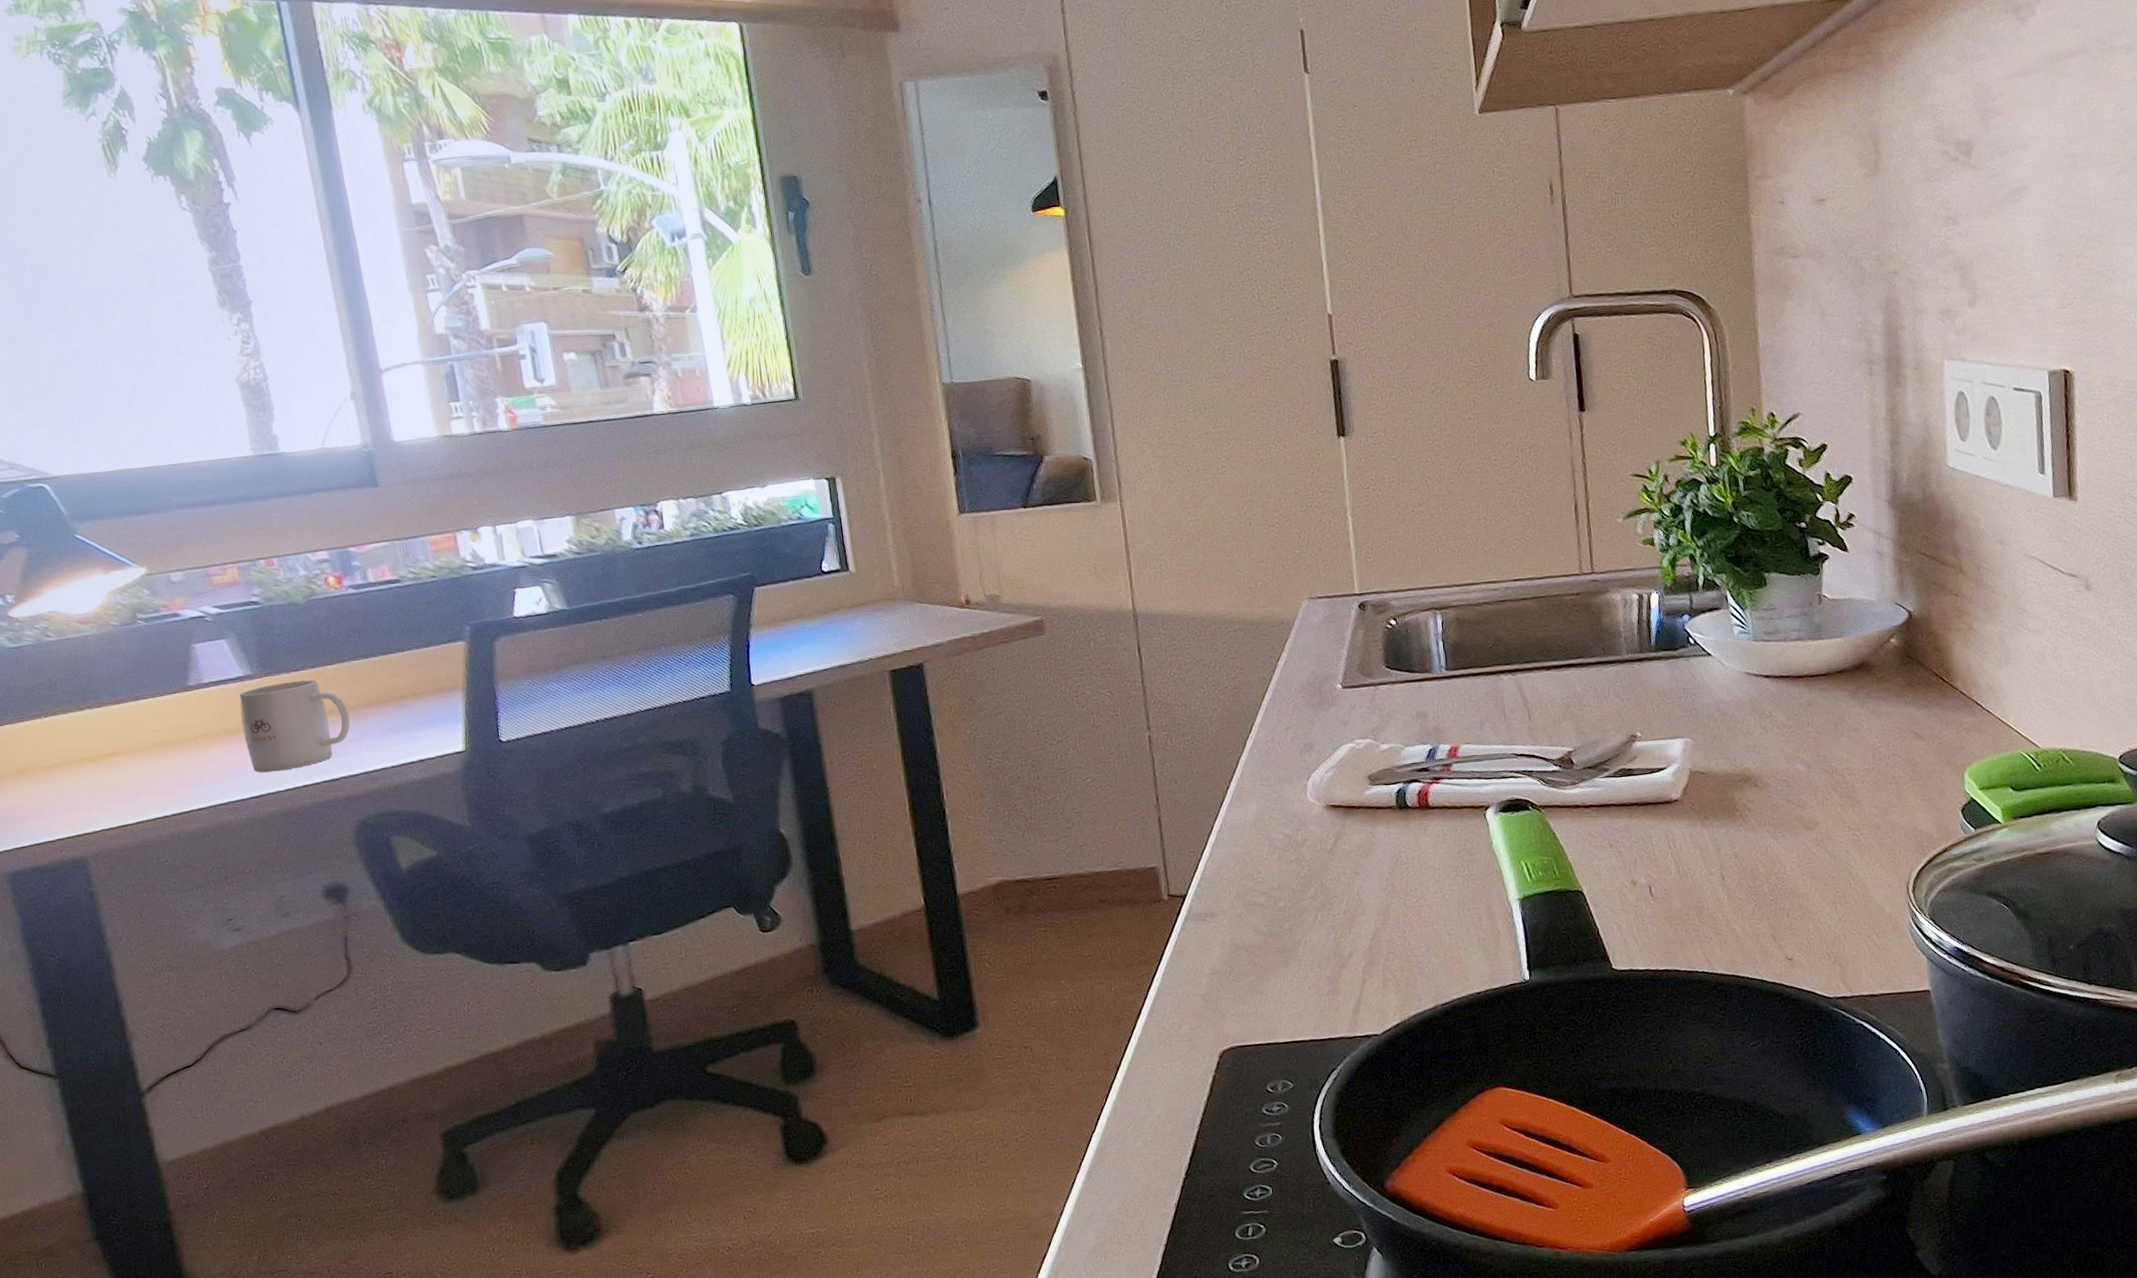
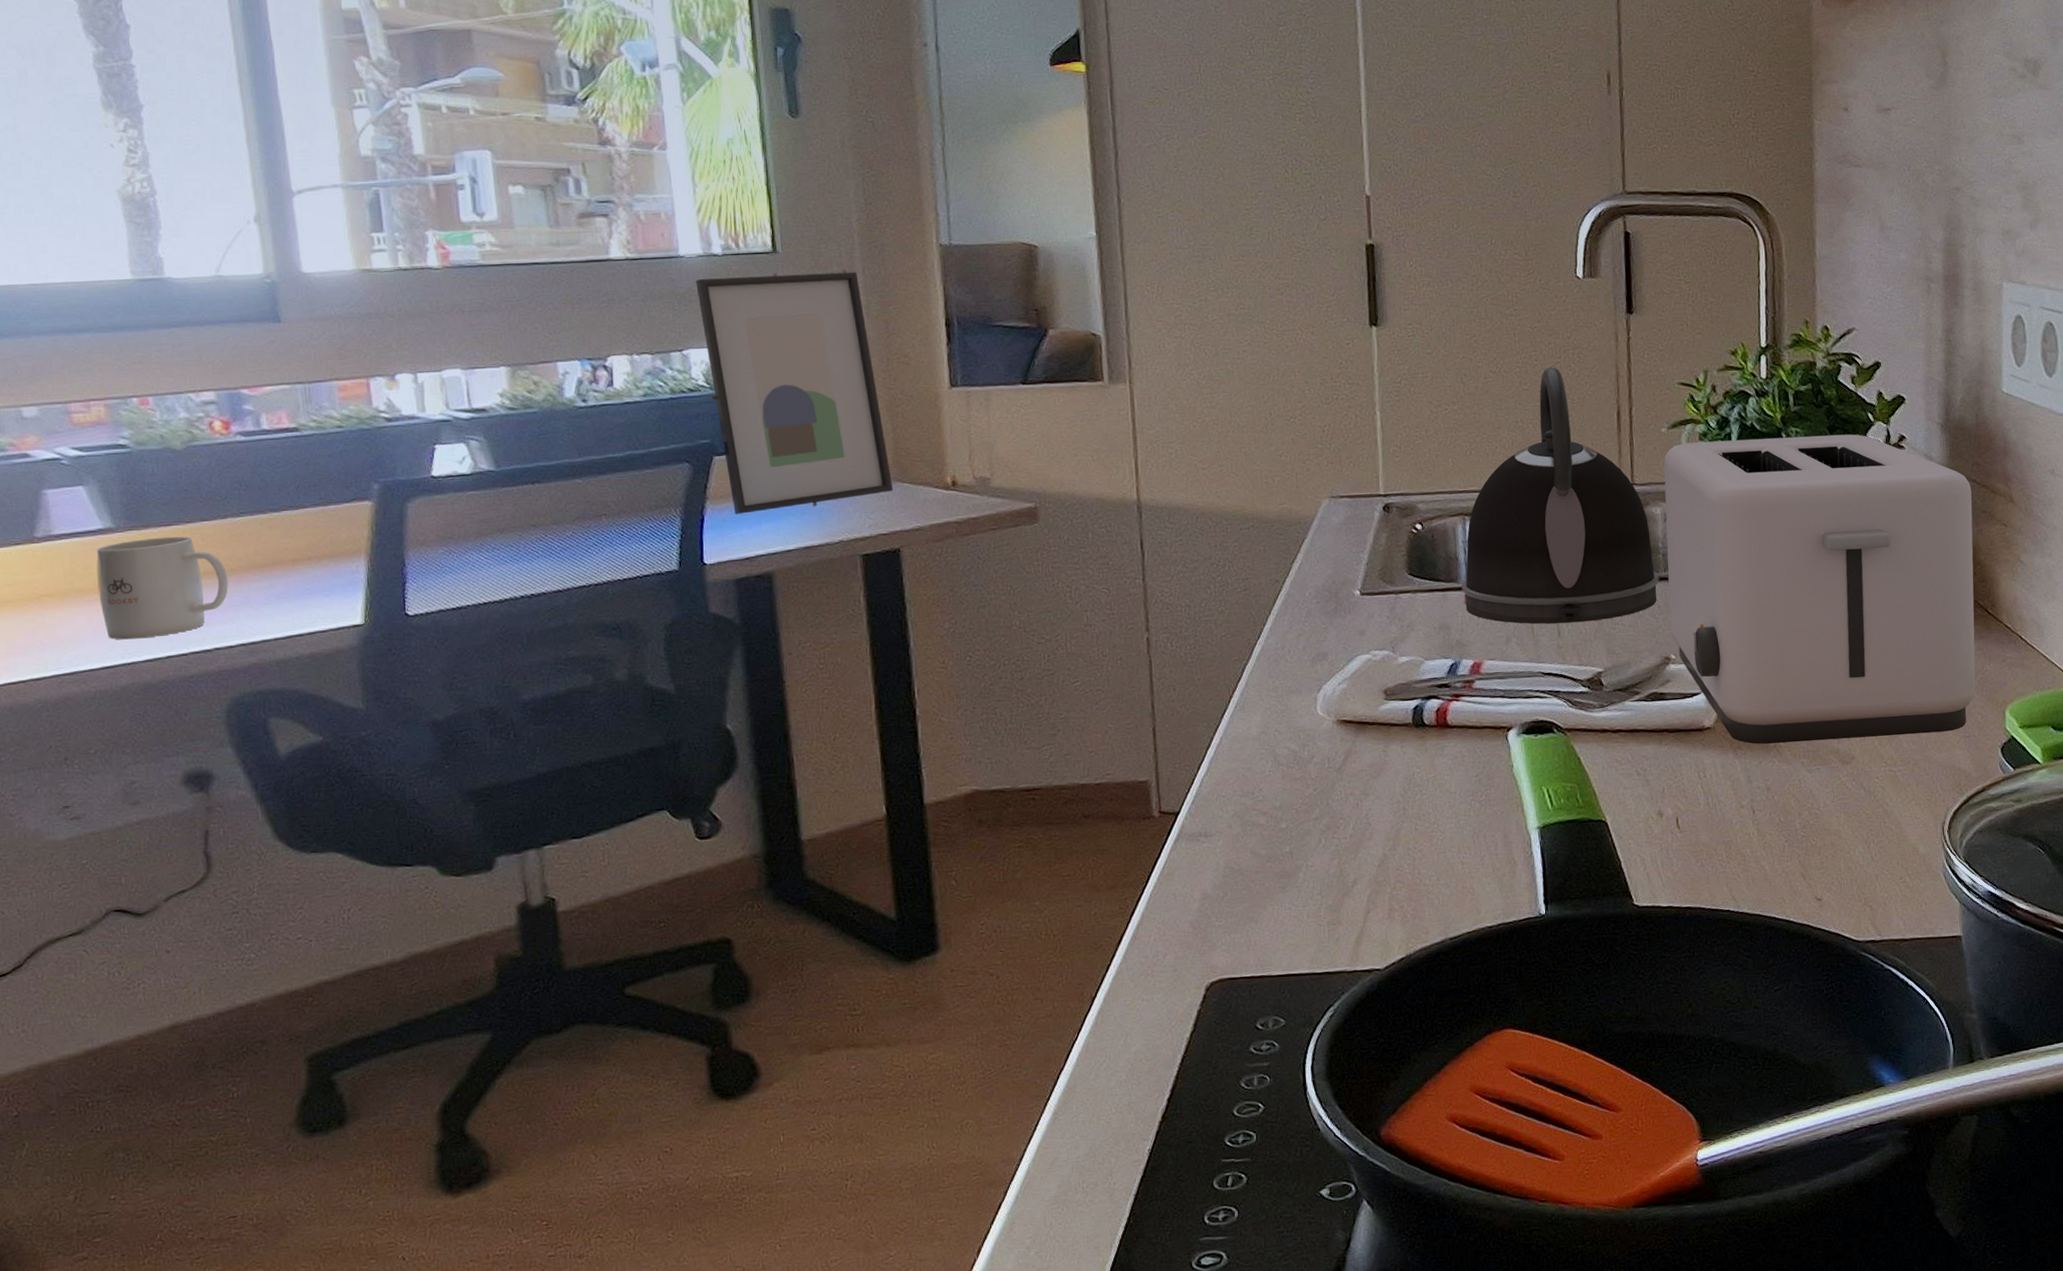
picture frame: none [730,411,914,639] -> present [696,270,894,514]
kettle: none [1435,466,1623,709] -> present [1461,367,1660,624]
toaster: none [1621,515,1934,814] -> present [1664,434,1976,744]

